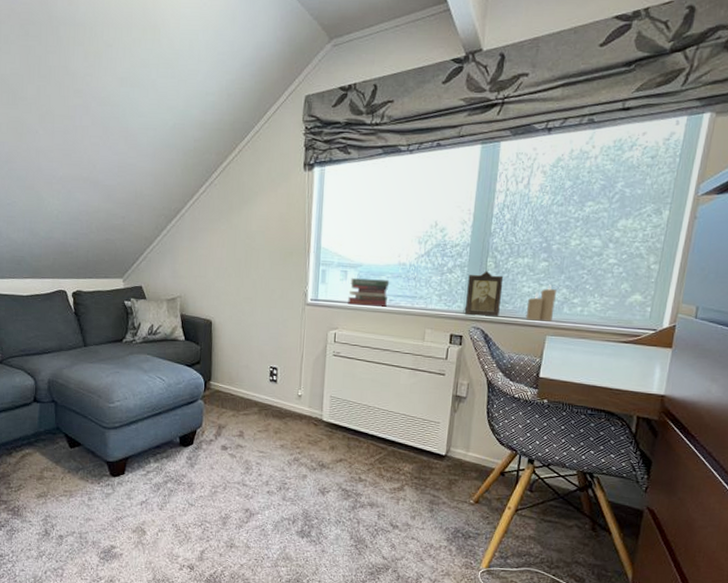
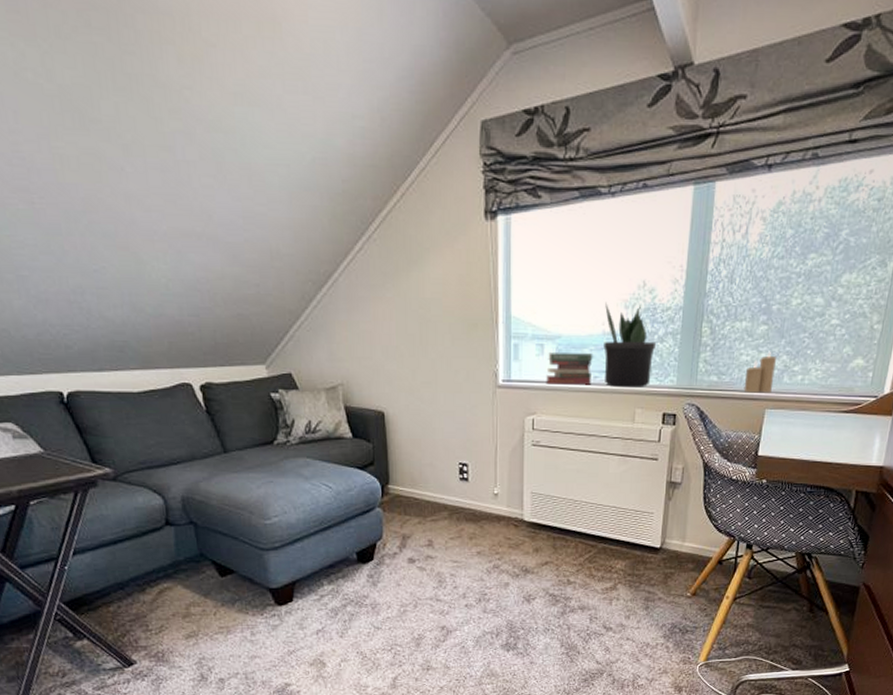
planter: none [399,238,445,312] -> present [603,302,656,389]
photo frame: present [463,271,504,317] -> none [676,338,720,391]

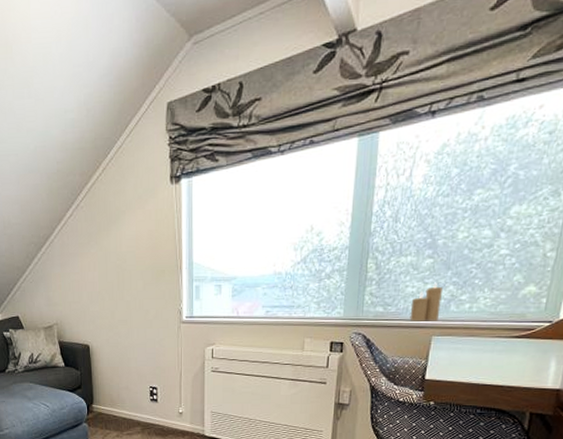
books: present [546,353,593,385] -> none [224,291,266,319]
planter: present [603,302,656,389] -> none [275,246,323,321]

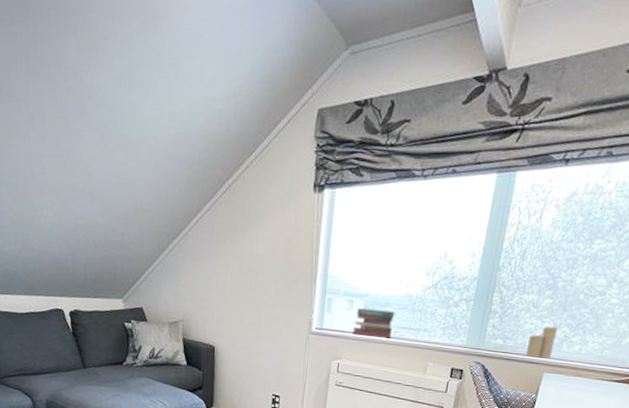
books: none [224,291,266,319] -> present [352,308,395,338]

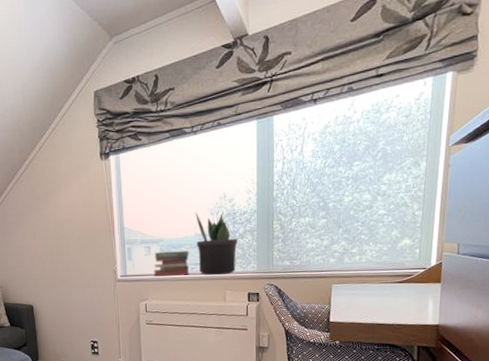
planter: none [403,268,451,345] -> present [195,211,237,276]
candle: present [525,322,559,359] -> none [312,238,337,273]

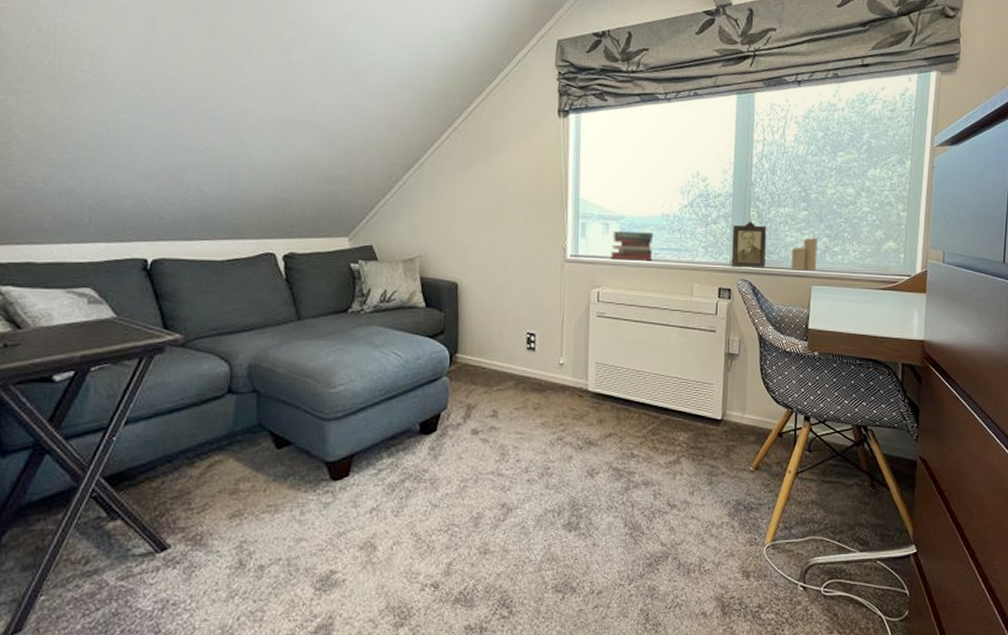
planter: present [195,211,237,276] -> none [663,188,709,265]
photo frame: none [257,233,290,274] -> present [730,221,767,268]
candle: none [312,238,337,273] -> present [791,233,819,271]

